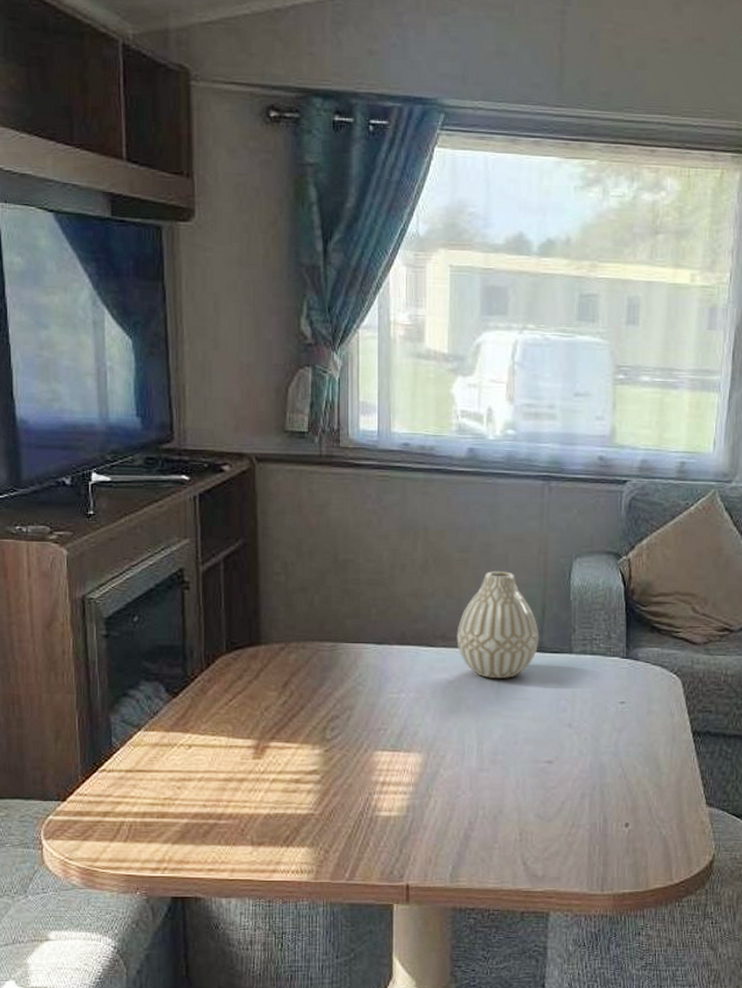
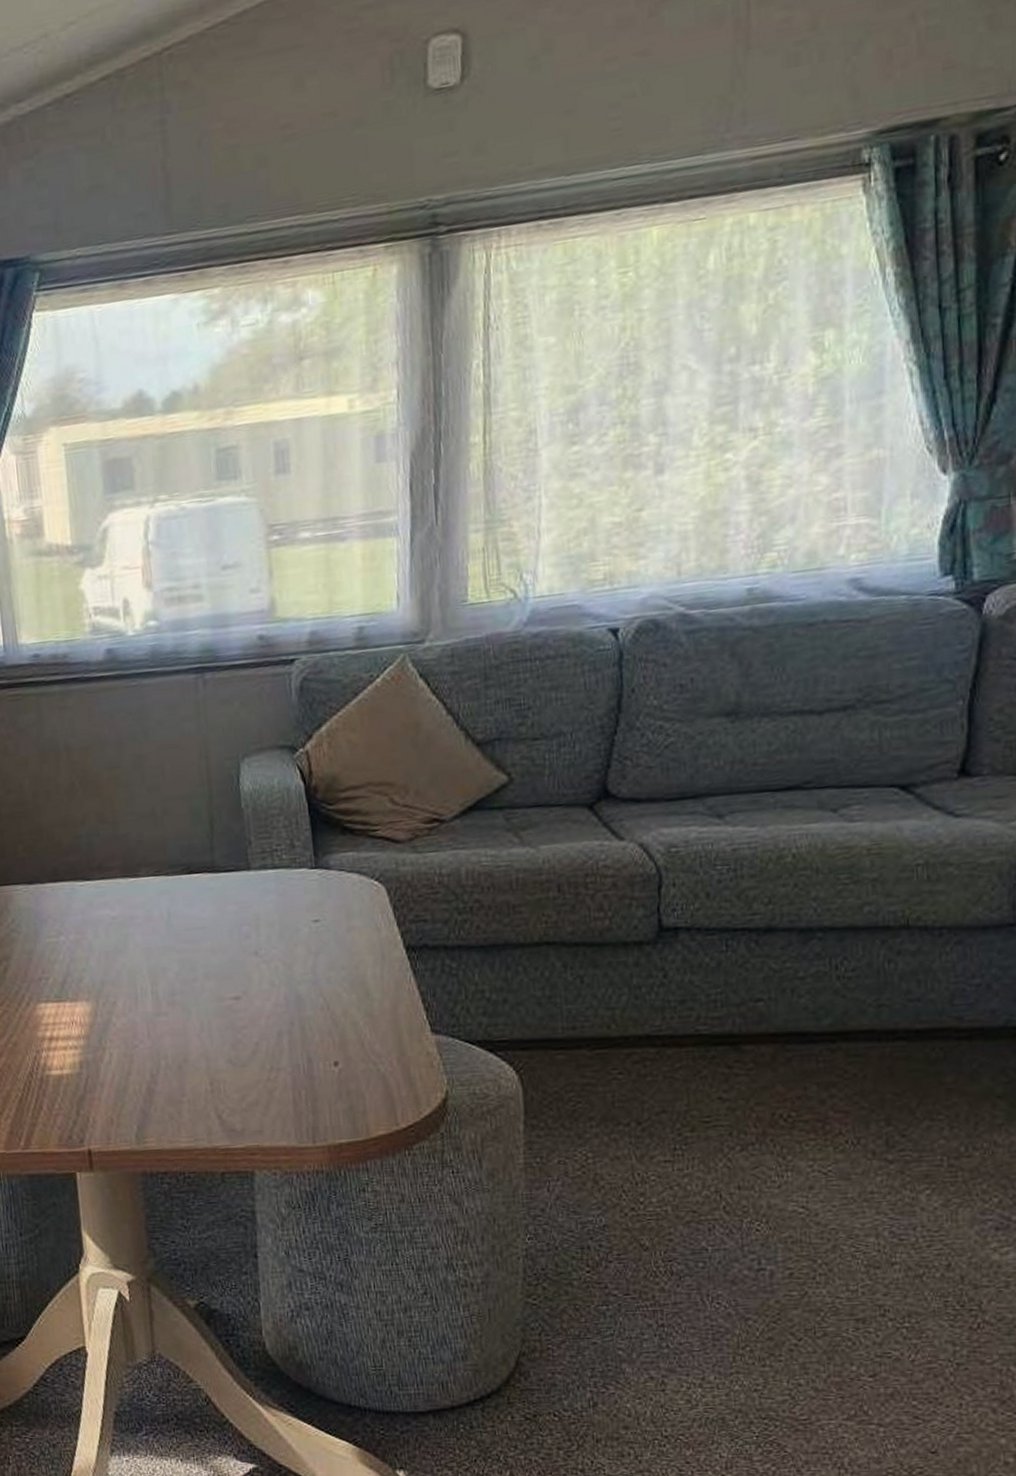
vase: present [457,570,539,678] -> none [114,784,210,909]

